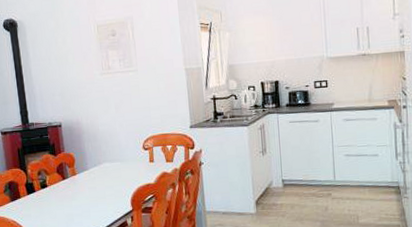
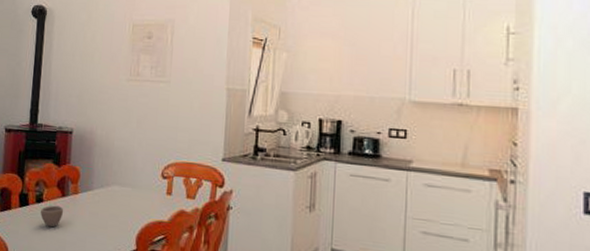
cup: none [47,187,67,206] -> present [40,205,64,228]

